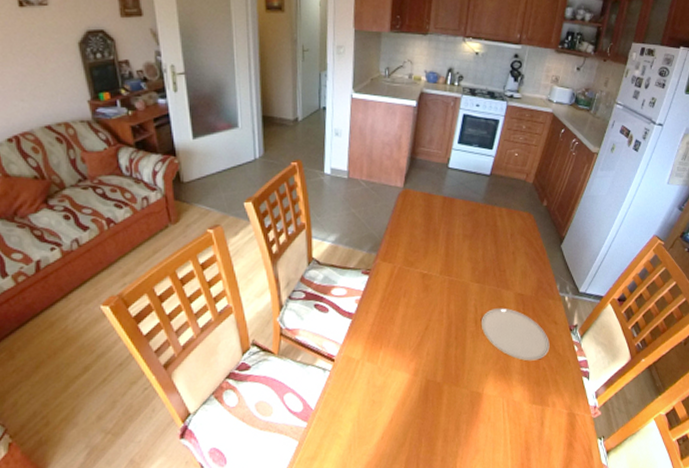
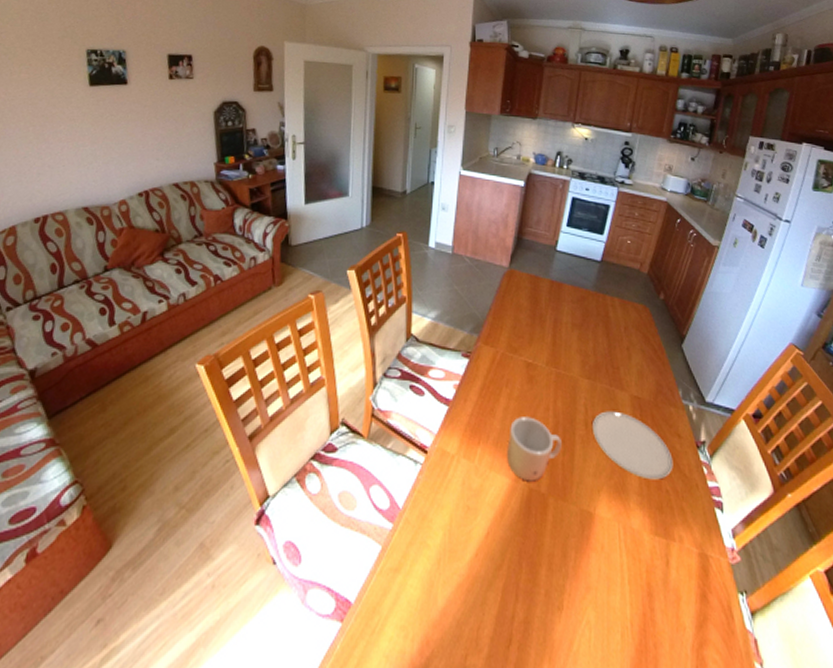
mug: none [406,320,454,375] -> present [507,417,562,482]

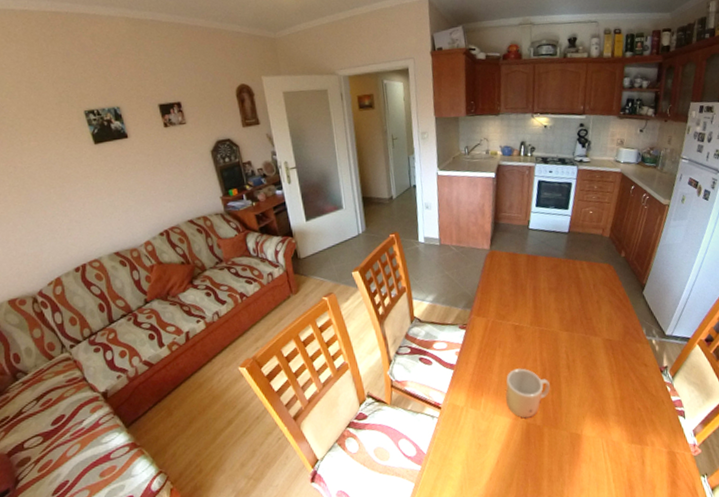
plate: present [593,411,673,480] -> none [574,353,643,403]

